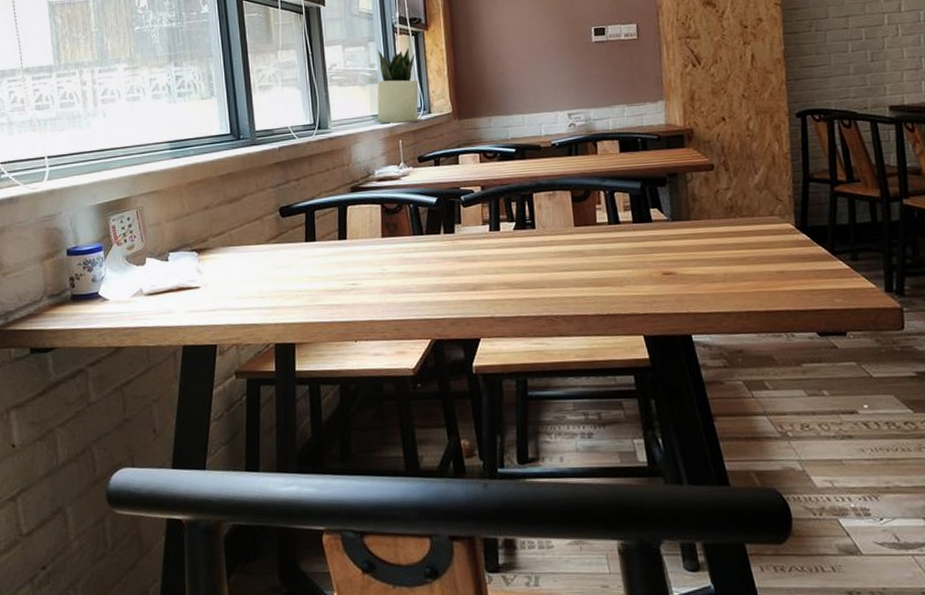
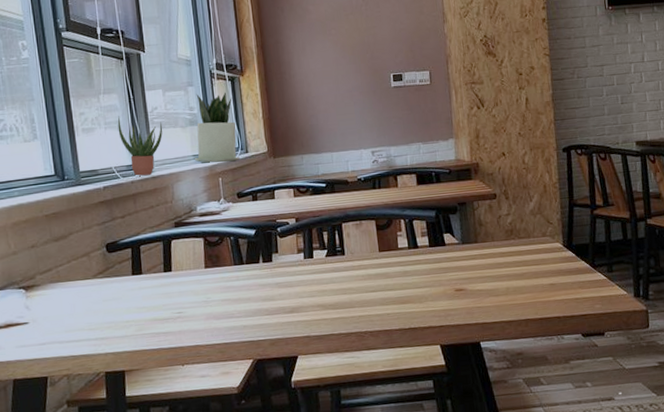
potted plant: none [295,73,342,137] -> present [117,116,163,177]

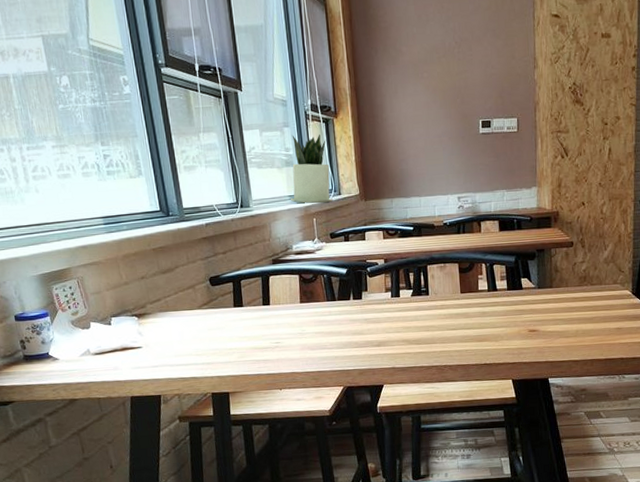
potted plant: present [117,116,163,177] -> none [217,155,260,215]

